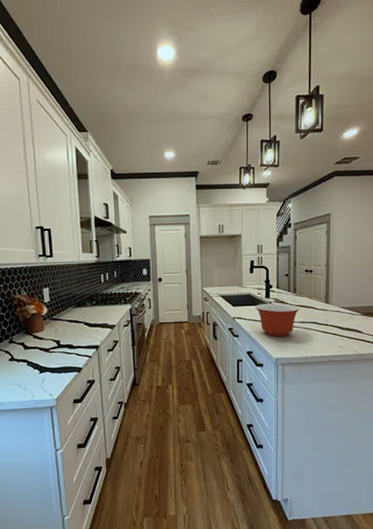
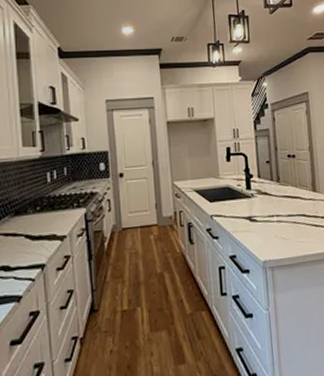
mixing bowl: present [256,303,300,336] -> none [236,195,286,235]

